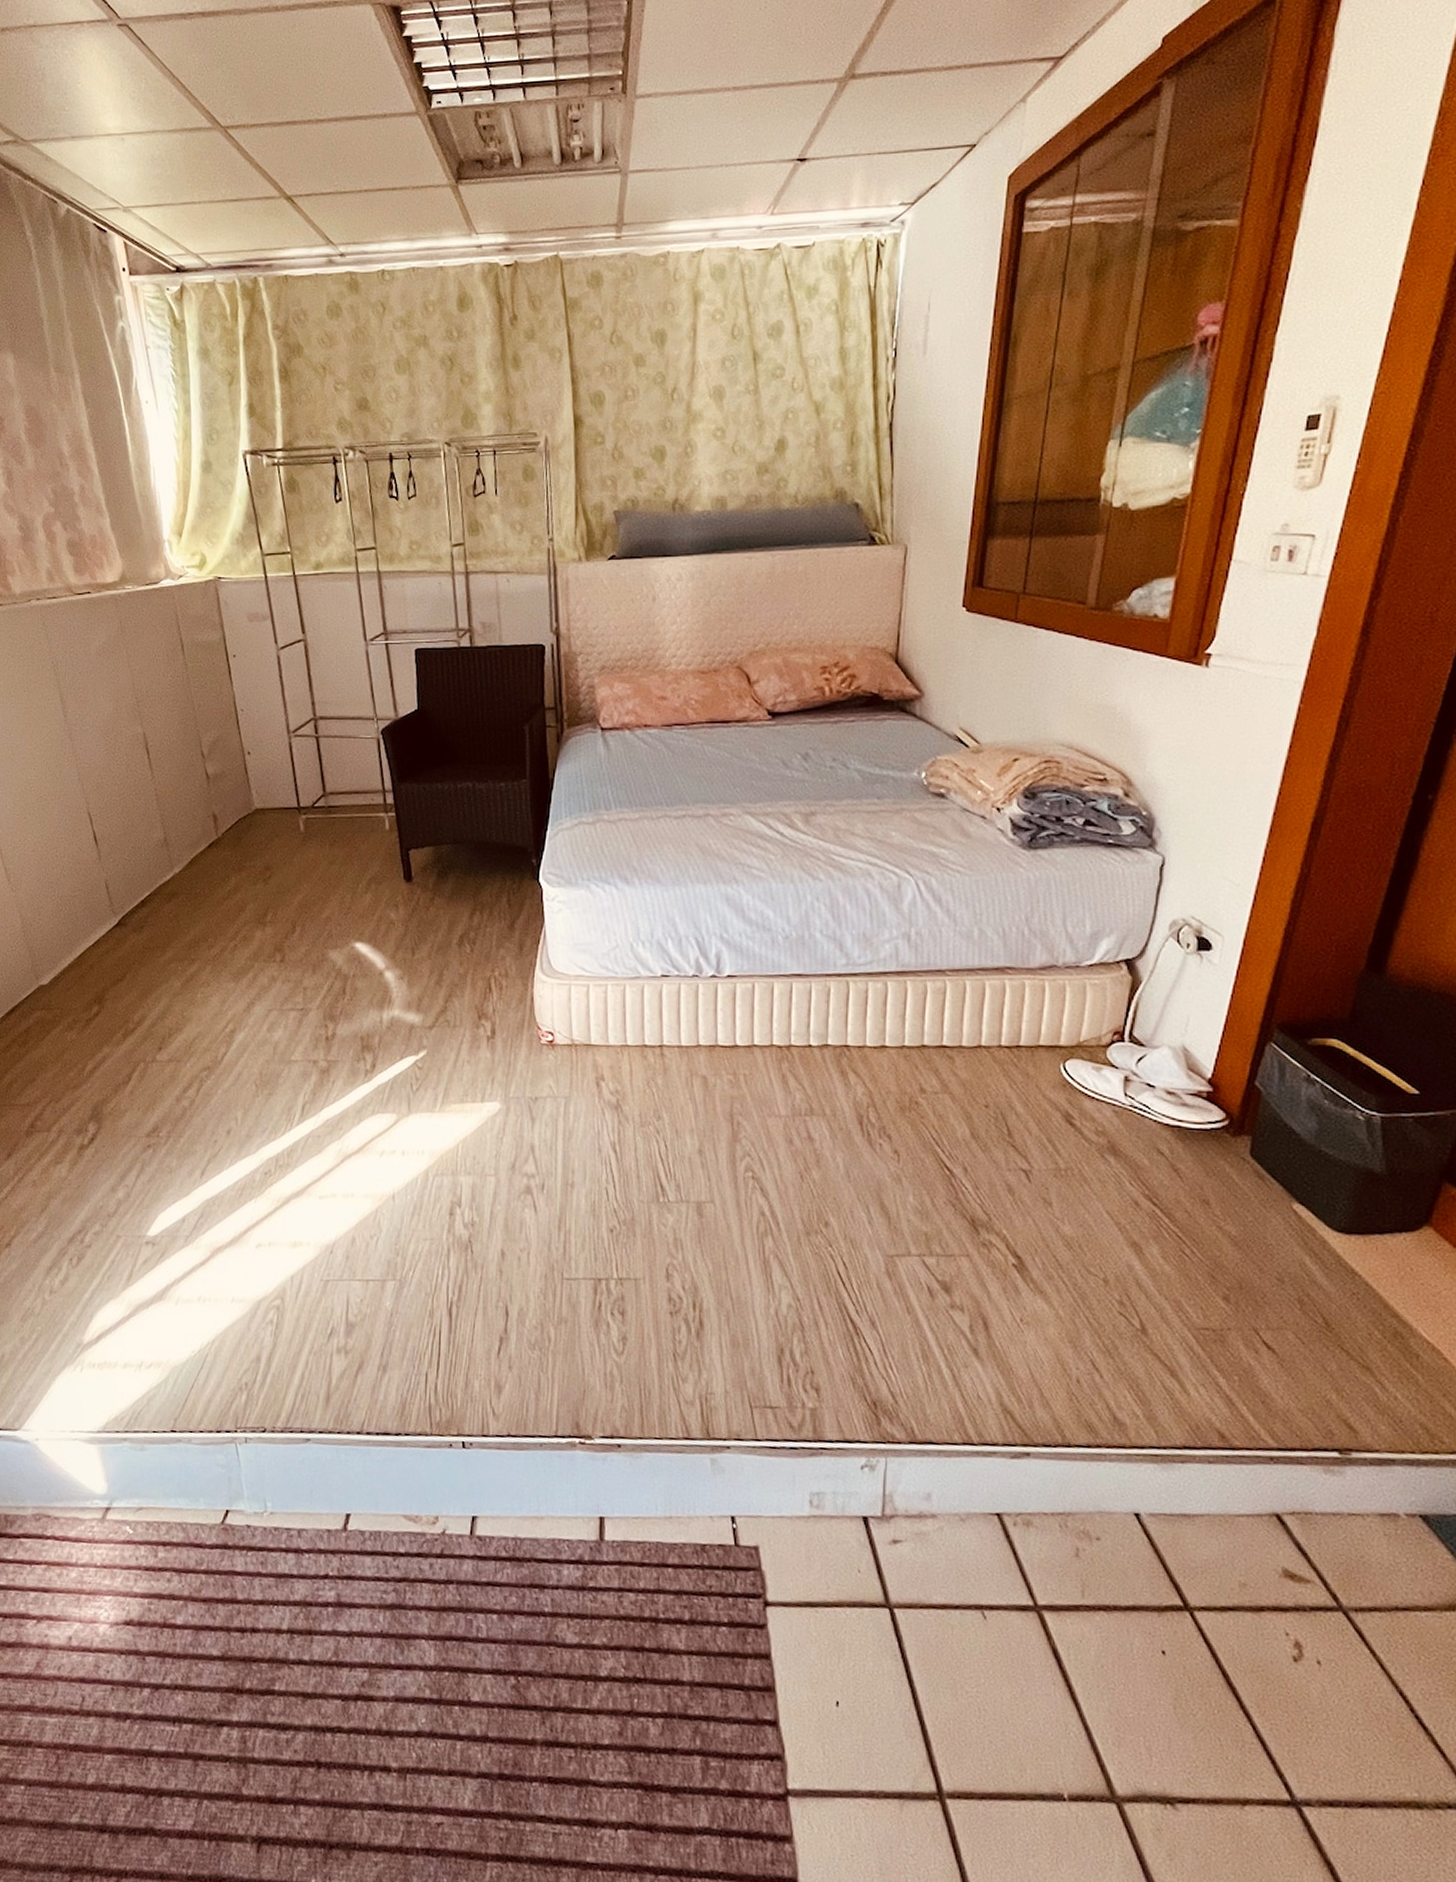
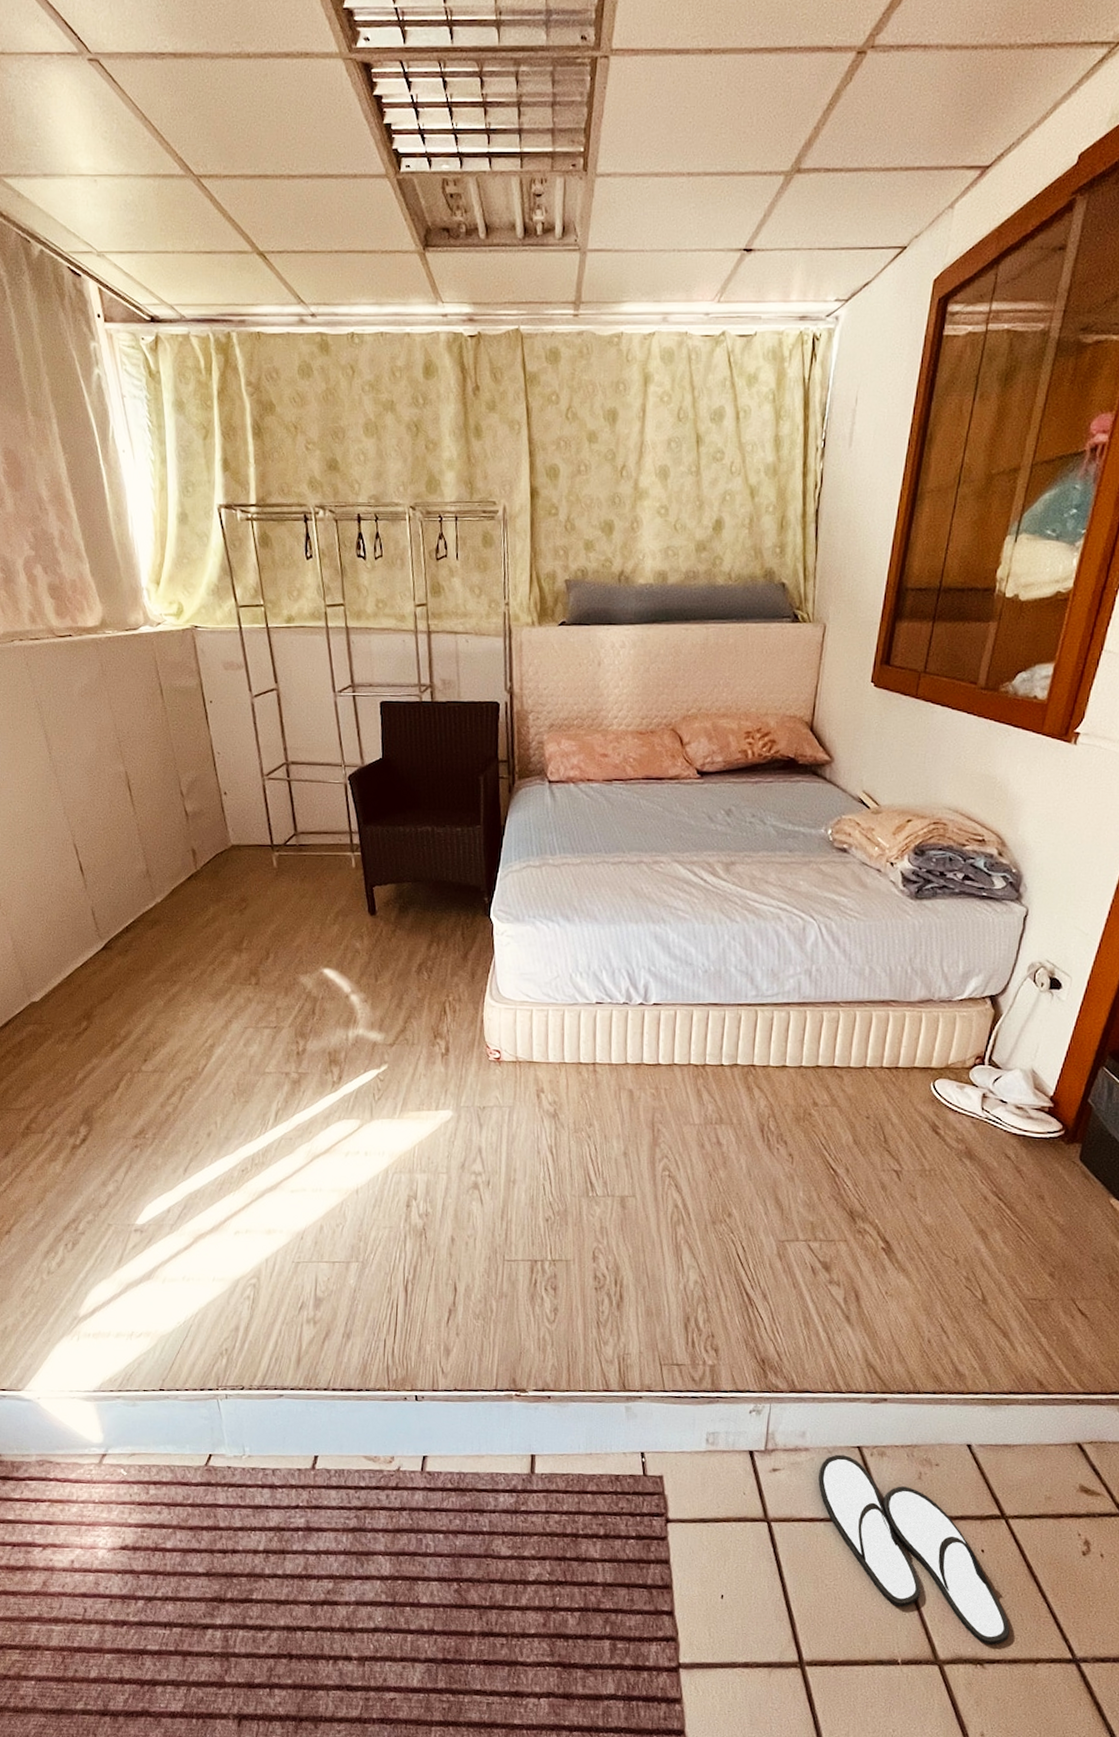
slippers: none [950,1523,1205,1779] -> present [818,1454,1010,1645]

